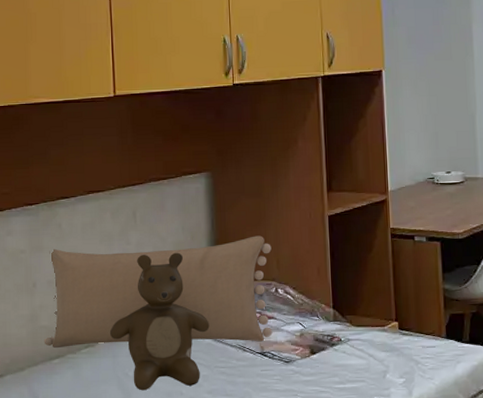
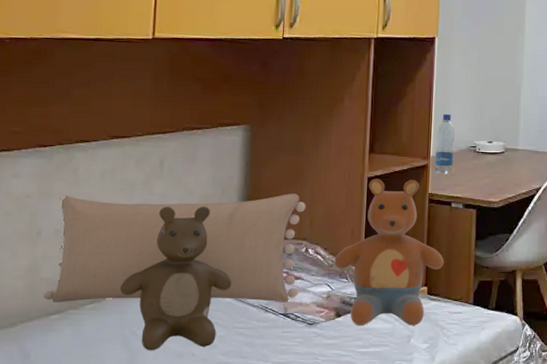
stuffed toy: none [304,215,413,363] -> present [334,179,444,326]
bottle: none [393,146,413,209] -> present [434,114,455,175]

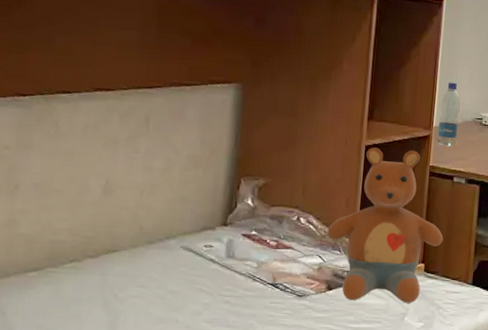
pillow: present [42,193,306,303] -> none [20,148,299,272]
teddy bear: present [119,206,232,351] -> none [100,165,219,315]

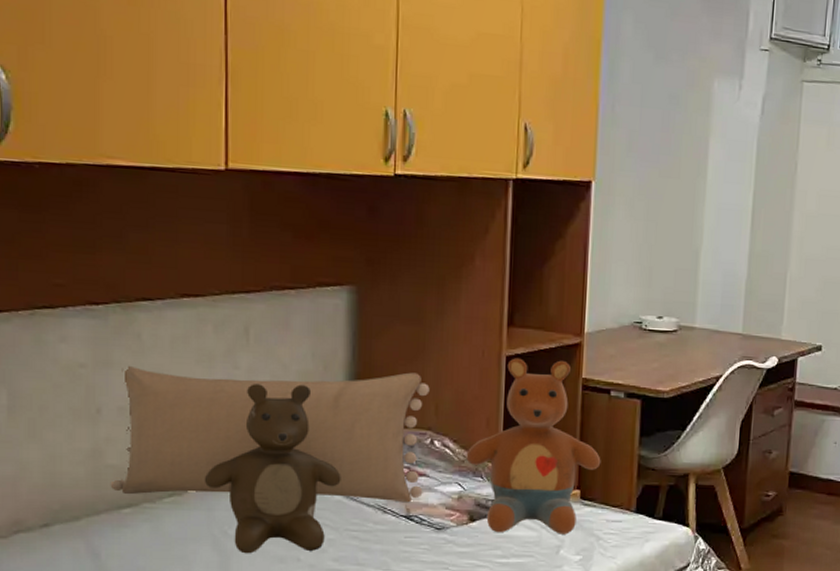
pillow: none [20,148,299,272] -> present [110,365,430,503]
teddy bear: none [100,165,219,315] -> present [204,384,341,554]
bottle: present [437,82,460,148] -> none [589,280,616,357]

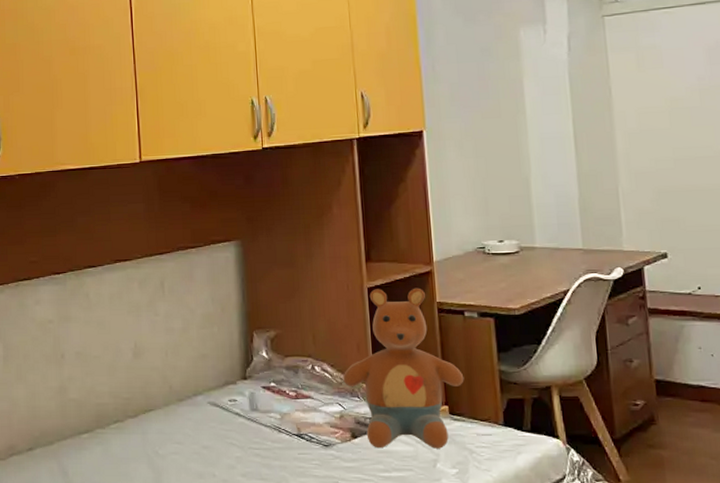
pillow: present [110,365,430,503] -> none [72,308,310,423]
teddy bear: present [204,384,341,554] -> none [138,325,242,471]

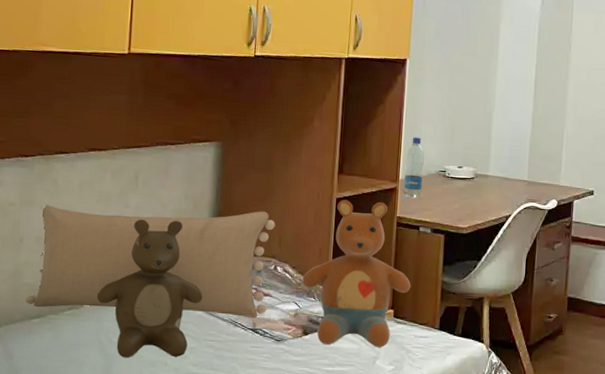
pillow: none [72,308,310,423] -> present [25,204,275,318]
teddy bear: none [138,325,242,471] -> present [96,219,203,358]
bottle: none [438,213,461,282] -> present [403,137,424,199]

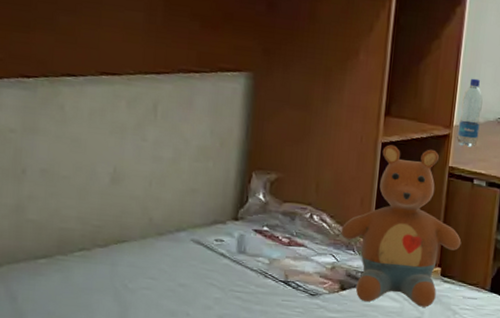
pillow: present [25,204,275,318] -> none [29,132,312,270]
teddy bear: present [96,219,203,358] -> none [110,155,230,307]

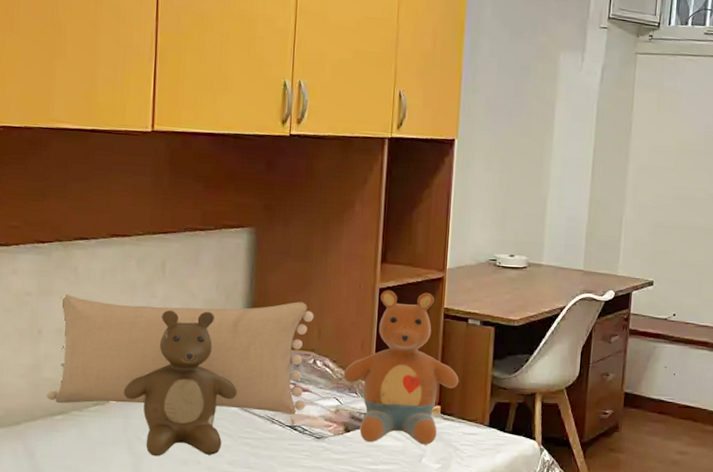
pillow: none [29,132,312,270] -> present [46,294,314,415]
teddy bear: none [110,155,230,307] -> present [123,310,237,457]
bottle: present [457,78,483,148] -> none [451,223,474,290]

